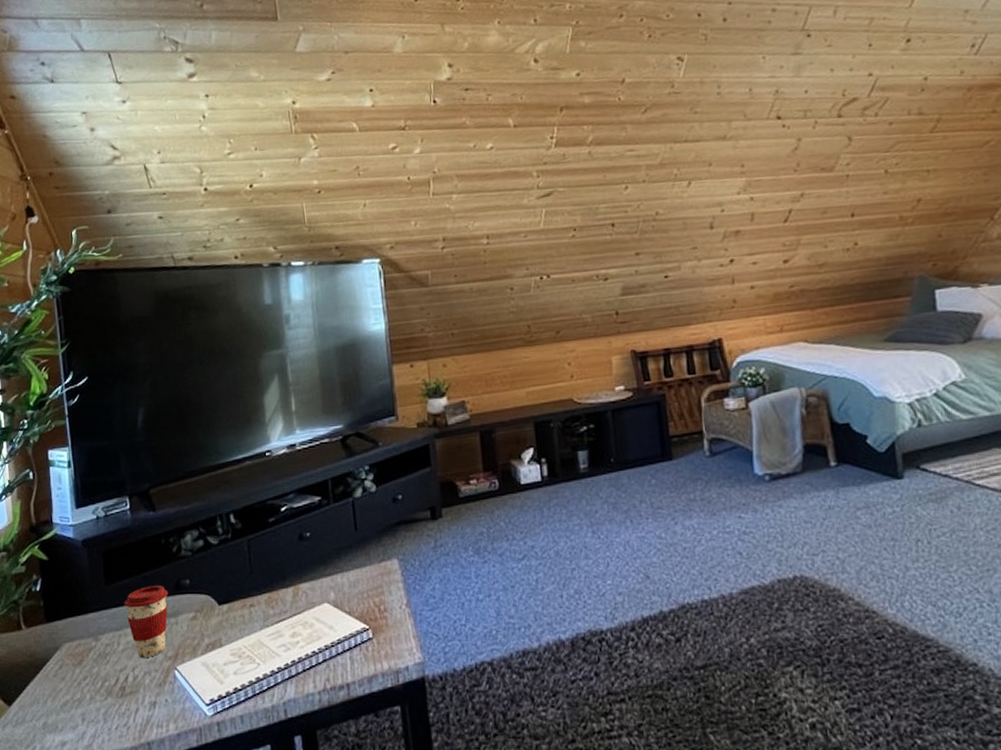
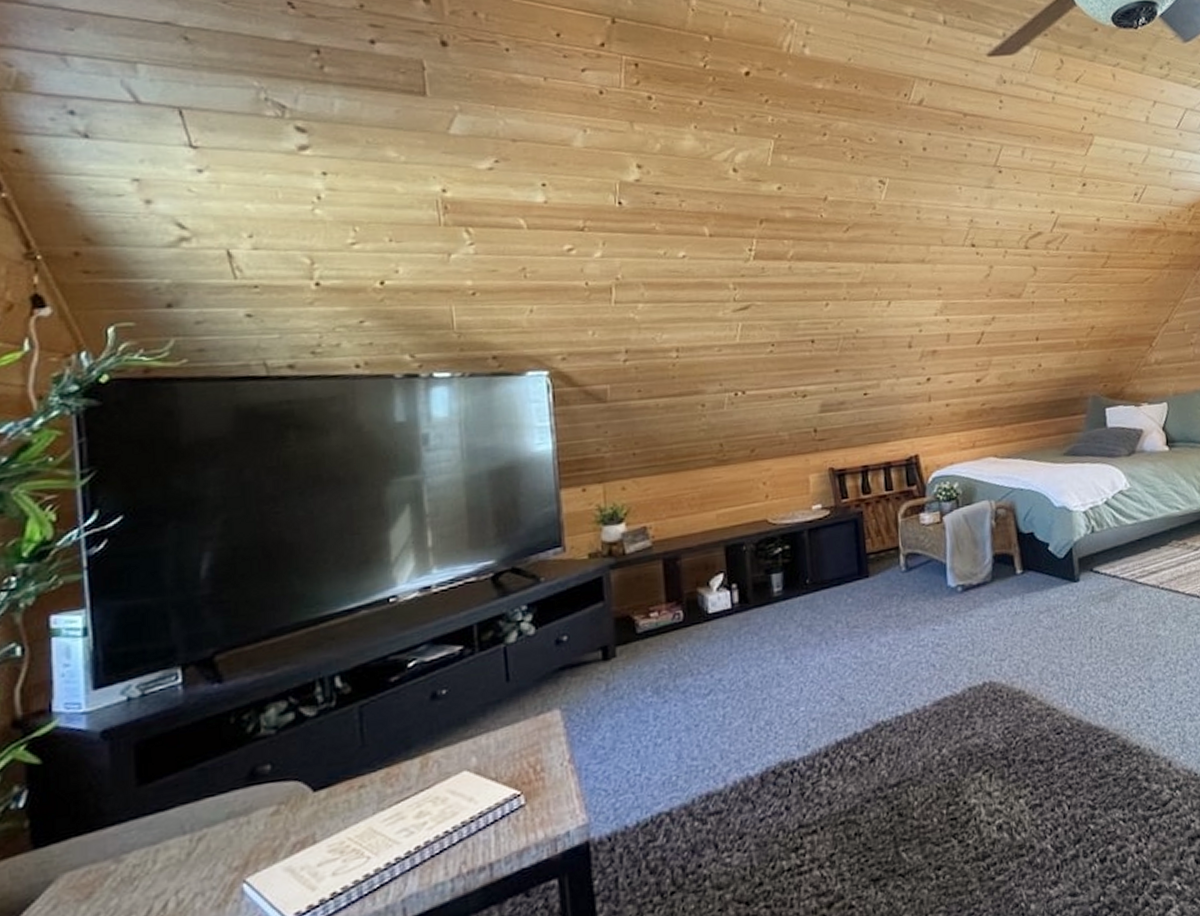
coffee cup: present [124,584,168,659] -> none [166,776,237,876]

